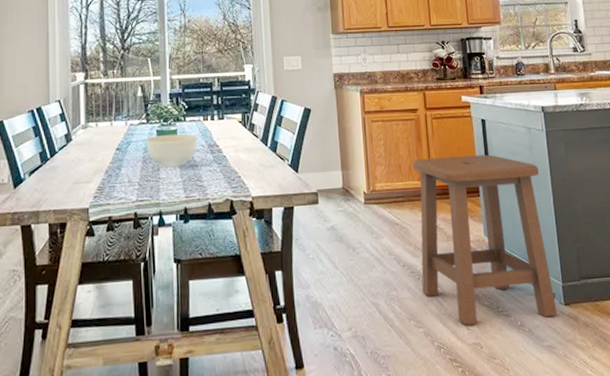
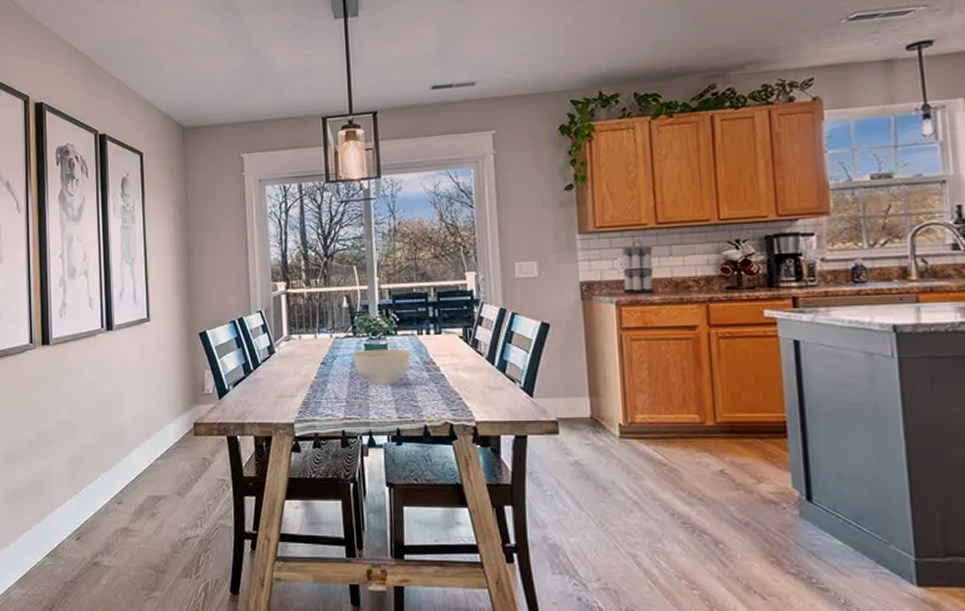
spice rack: none [364,40,388,85] -> present [622,240,655,295]
stool: present [413,154,557,325] -> none [688,386,905,599]

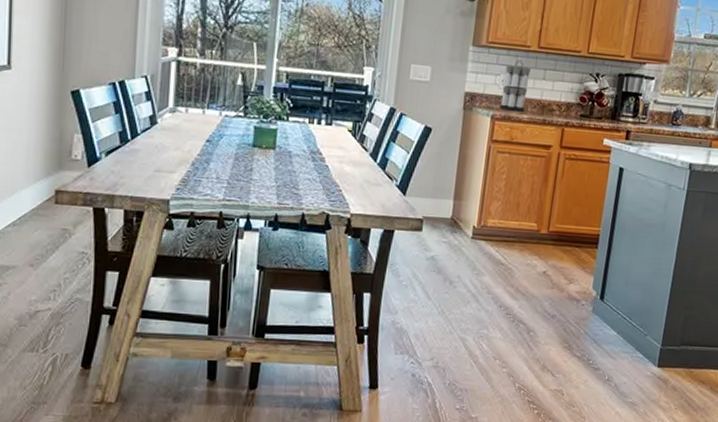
bowl: present [352,348,411,385] -> none [240,132,300,171]

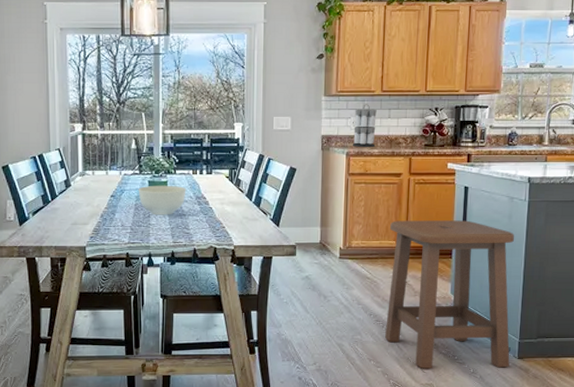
bowl: none [240,132,300,171] -> present [138,185,186,215]
stool: none [514,200,668,377] -> present [384,220,514,369]

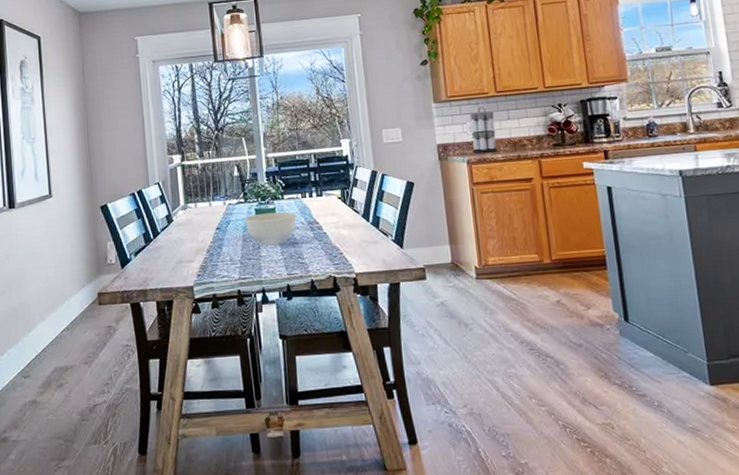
stool: present [384,220,514,369] -> none [529,224,702,405]

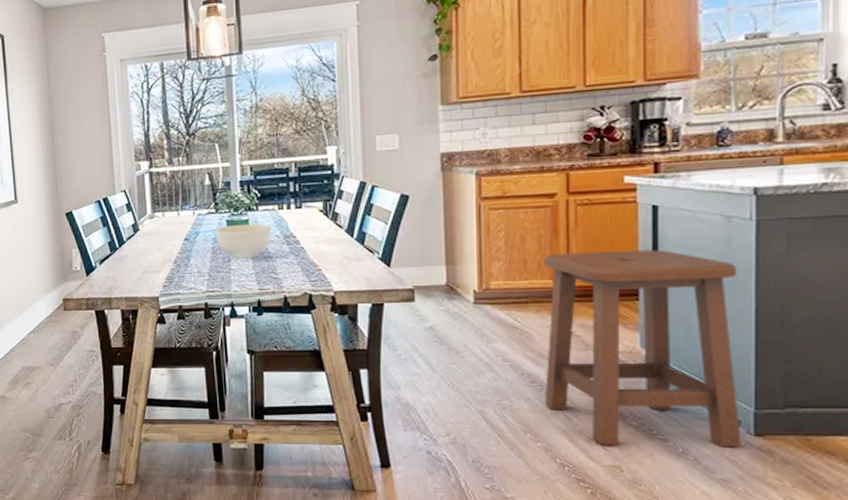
spice rack: present [470,107,498,155] -> none [483,109,516,165]
stool: none [529,224,702,405] -> present [544,249,741,448]

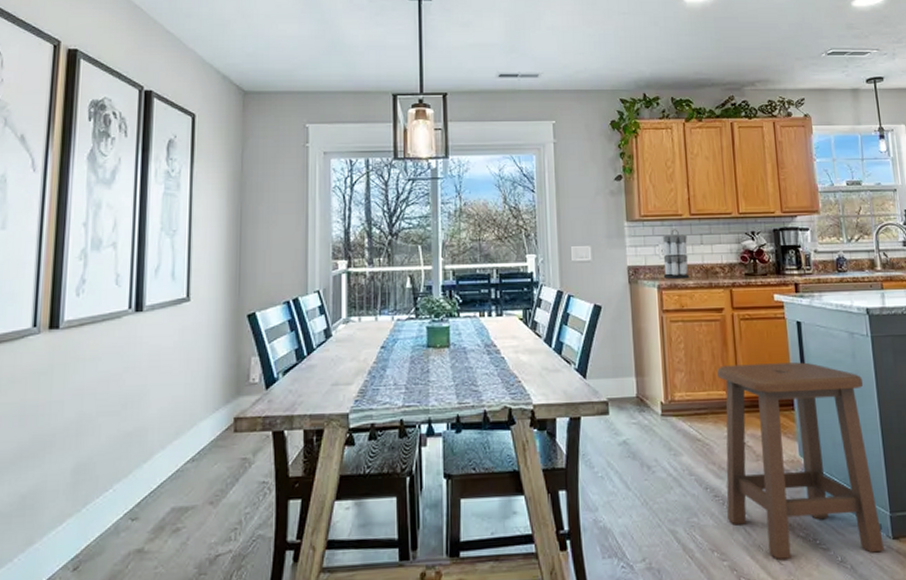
bowl: present [215,223,272,259] -> none [414,331,473,370]
spice rack: none [483,109,516,165] -> present [663,229,690,280]

